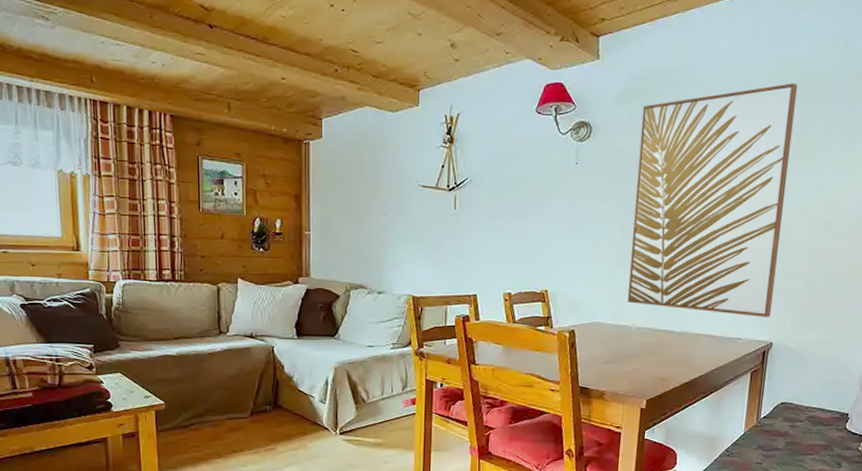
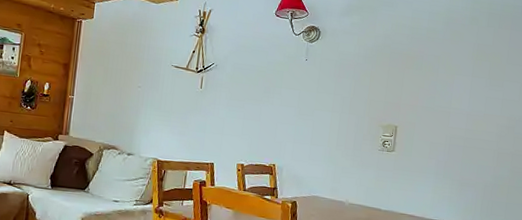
wall art: present [627,83,797,317] -> none [343,12,487,204]

